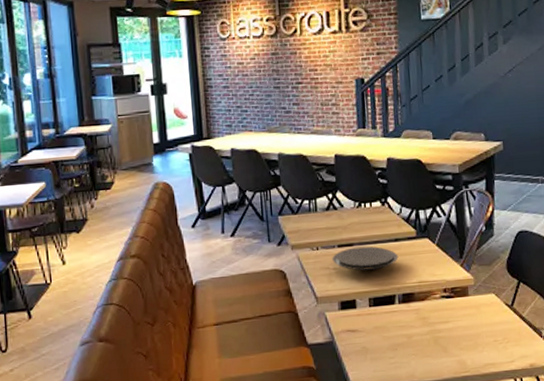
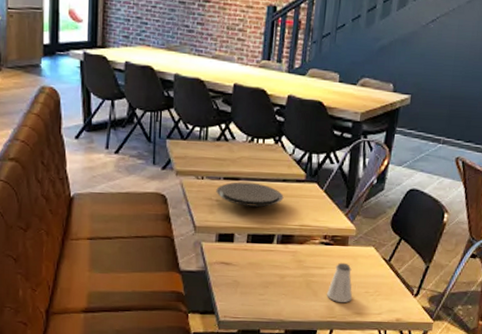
saltshaker: none [455,313,483,355] -> present [326,262,353,302]

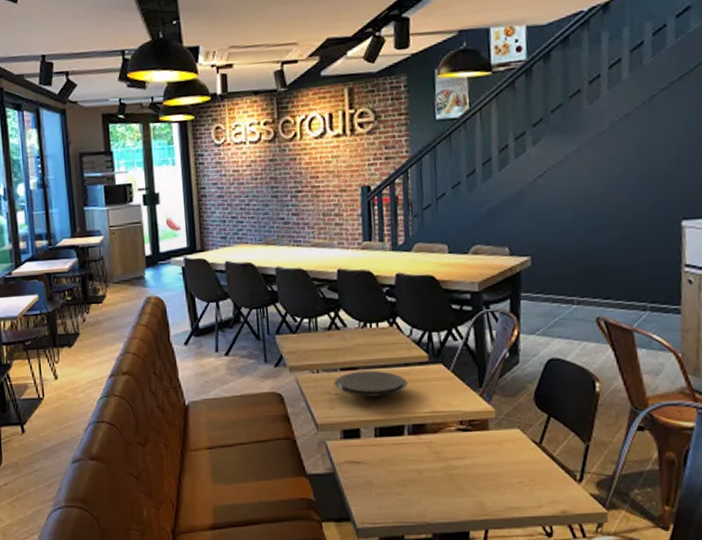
saltshaker: present [326,262,353,302] -> none [473,449,505,496]

